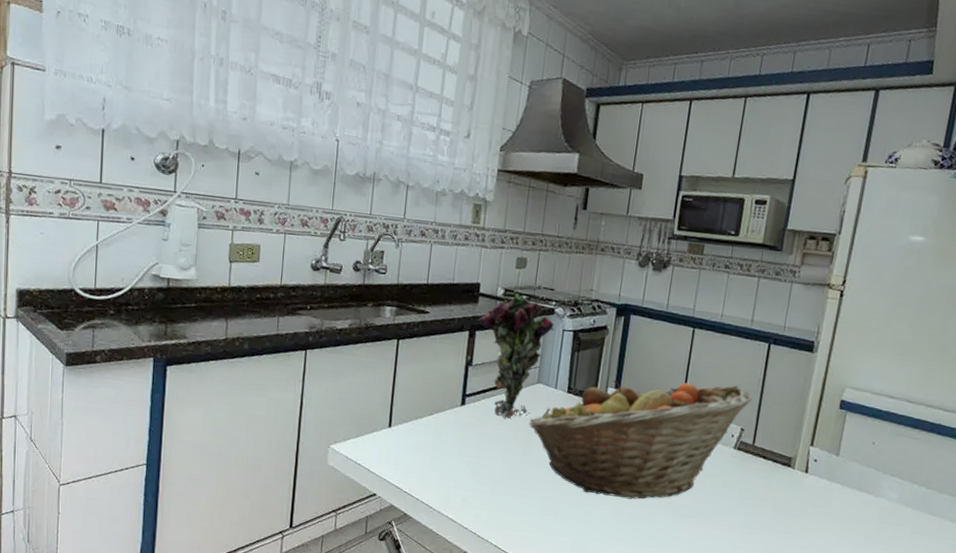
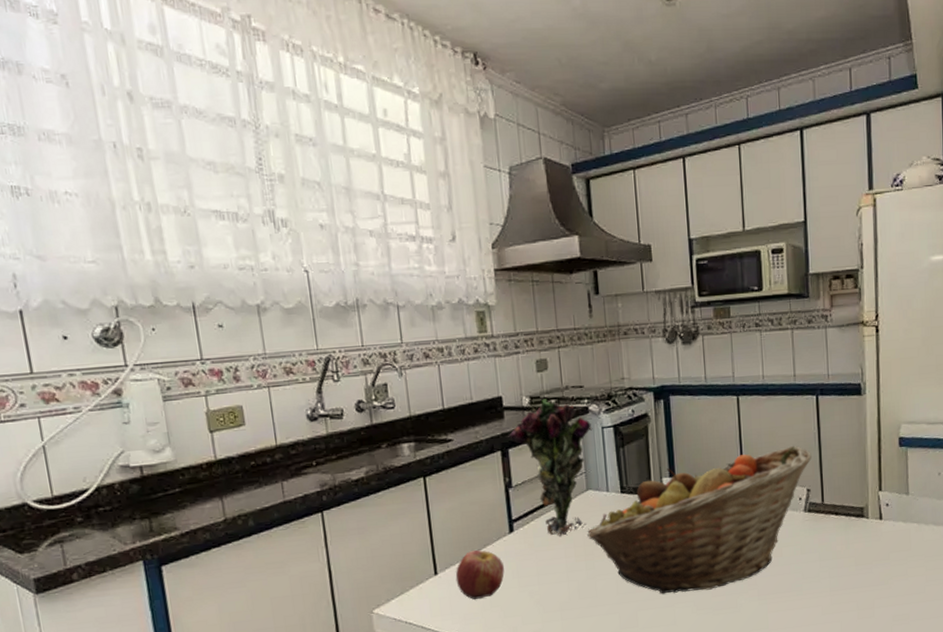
apple: none [405,413,450,458] -> present [455,550,504,600]

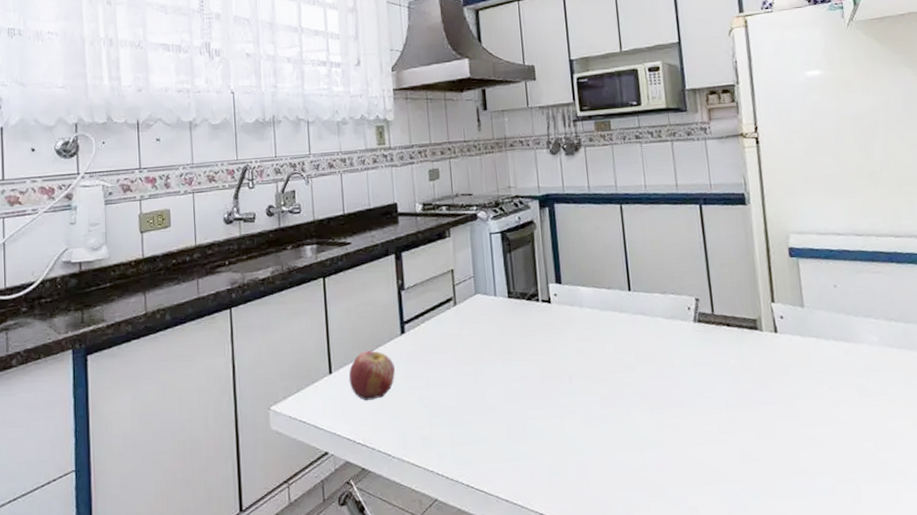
flower: present [508,399,593,537] -> none [402,205,481,340]
fruit basket: present [587,445,812,594] -> none [476,253,699,404]

